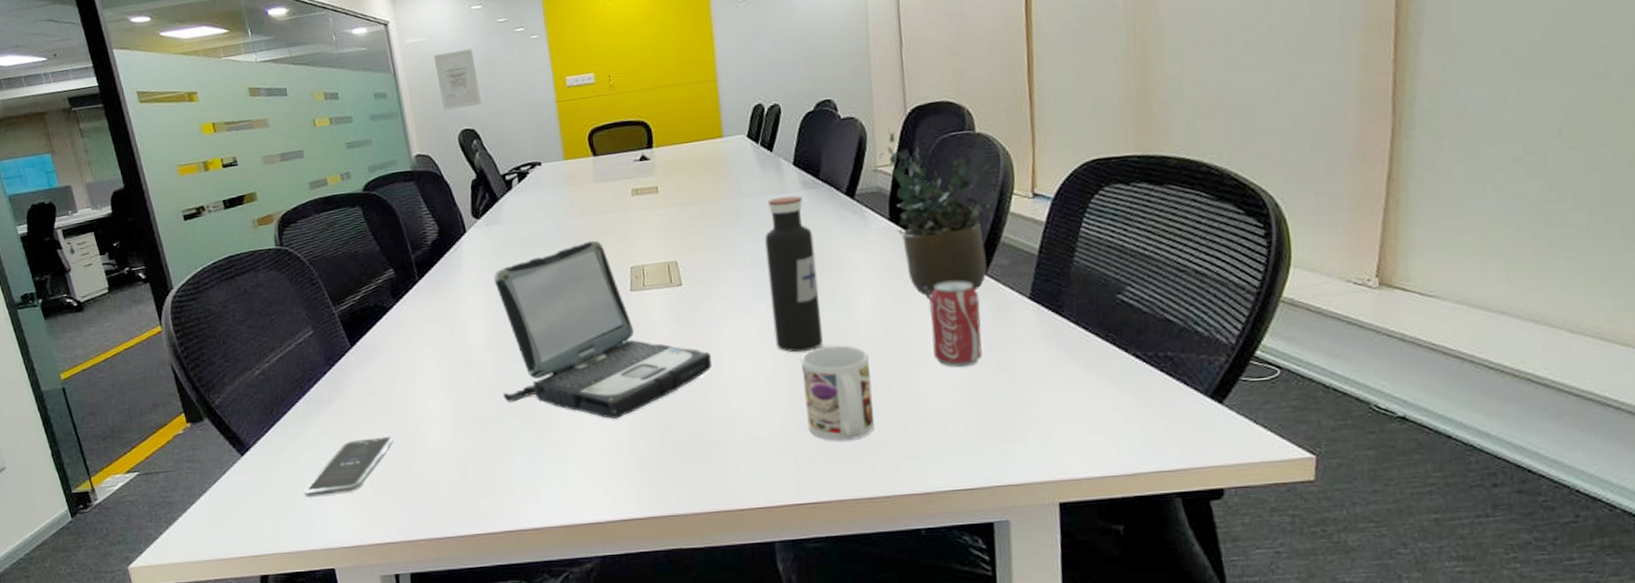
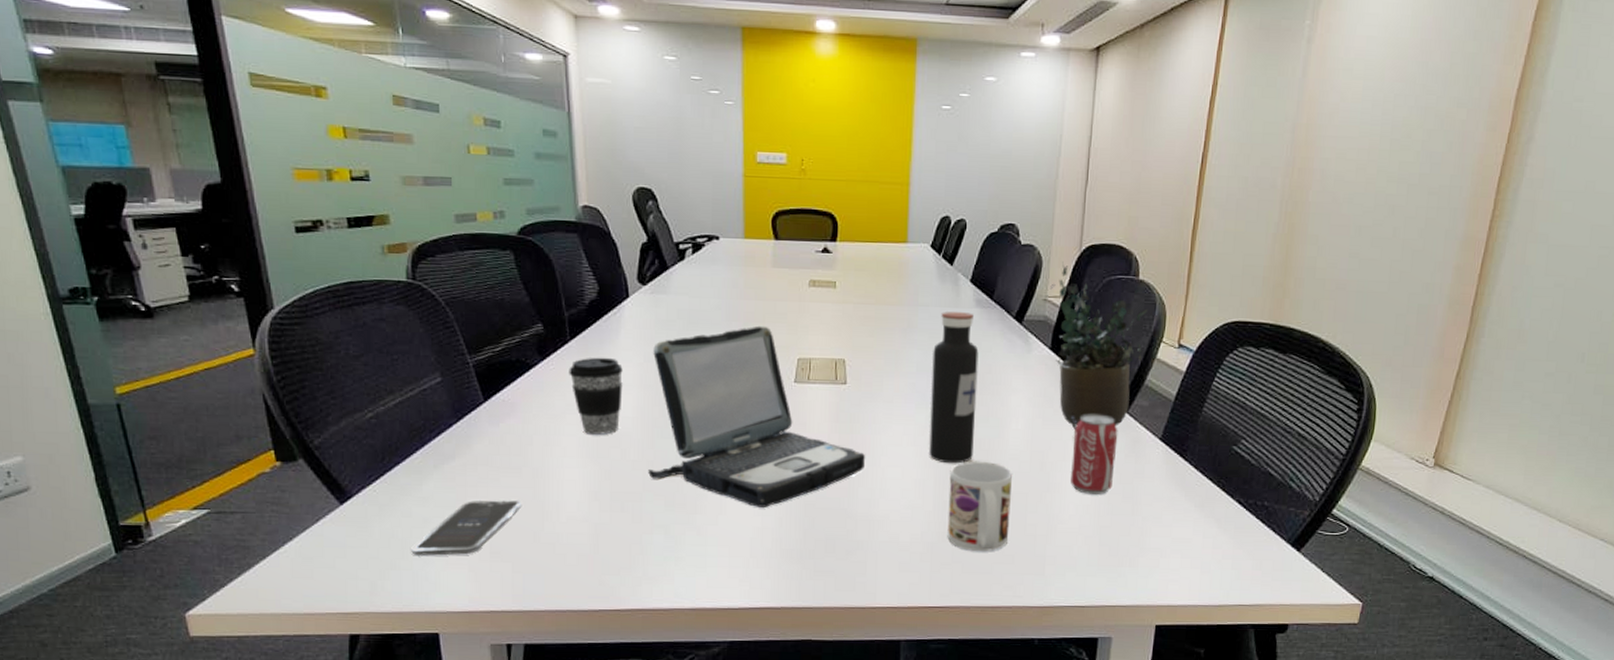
coffee cup: none [421,291,472,366] -> present [569,357,623,435]
wall art: present [433,48,482,111] -> none [615,100,663,165]

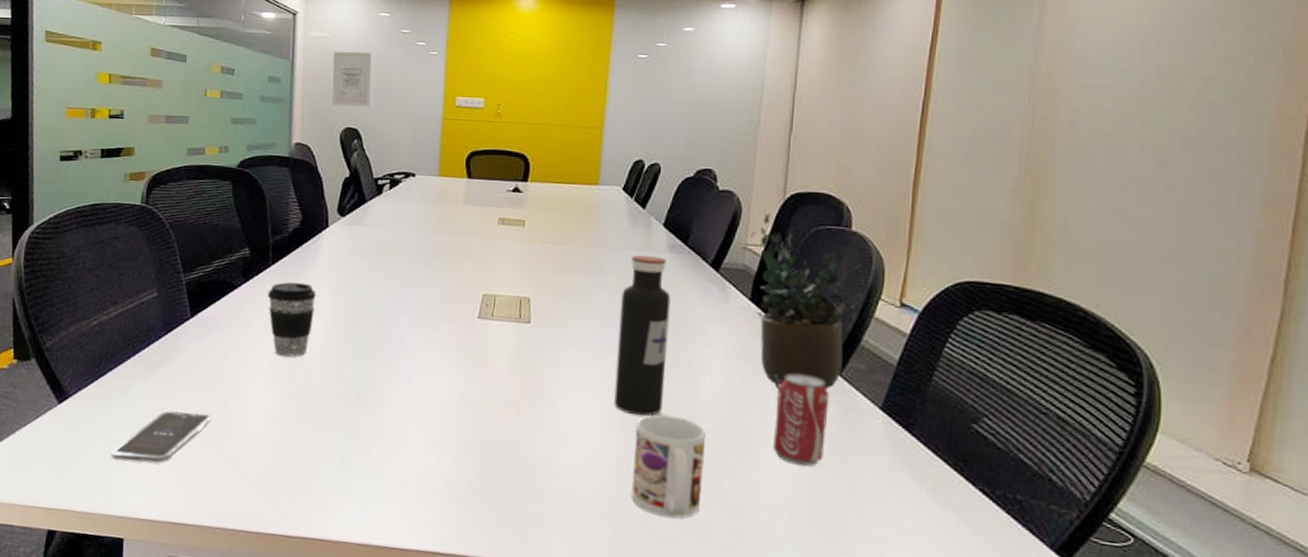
wall art: none [615,100,663,165] -> present [332,51,372,108]
laptop: present [648,325,866,507] -> none [330,260,547,445]

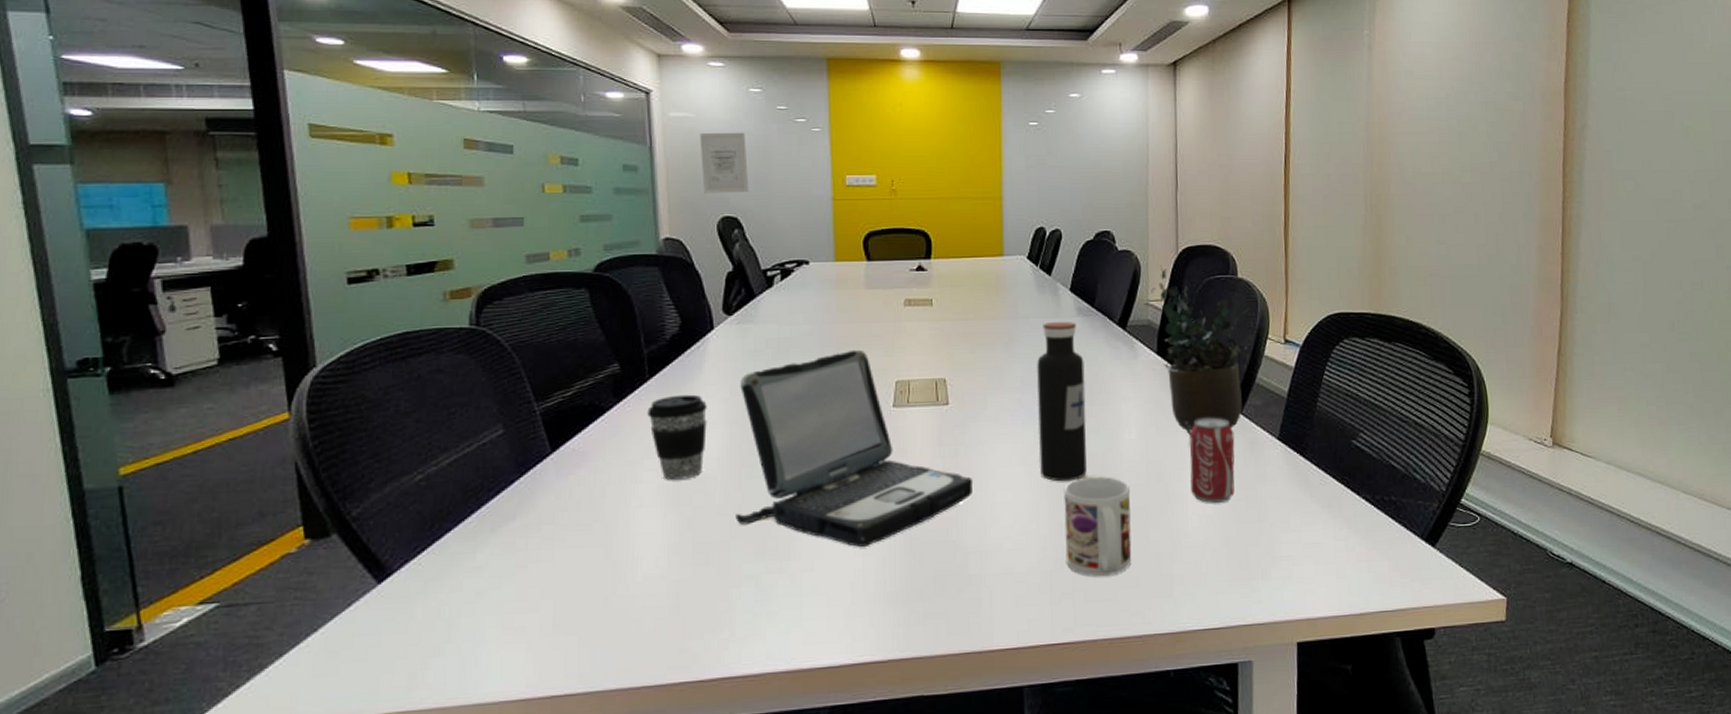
smartphone: present [110,411,212,463] -> none [459,562,592,637]
laptop: none [330,260,547,445] -> present [735,349,974,547]

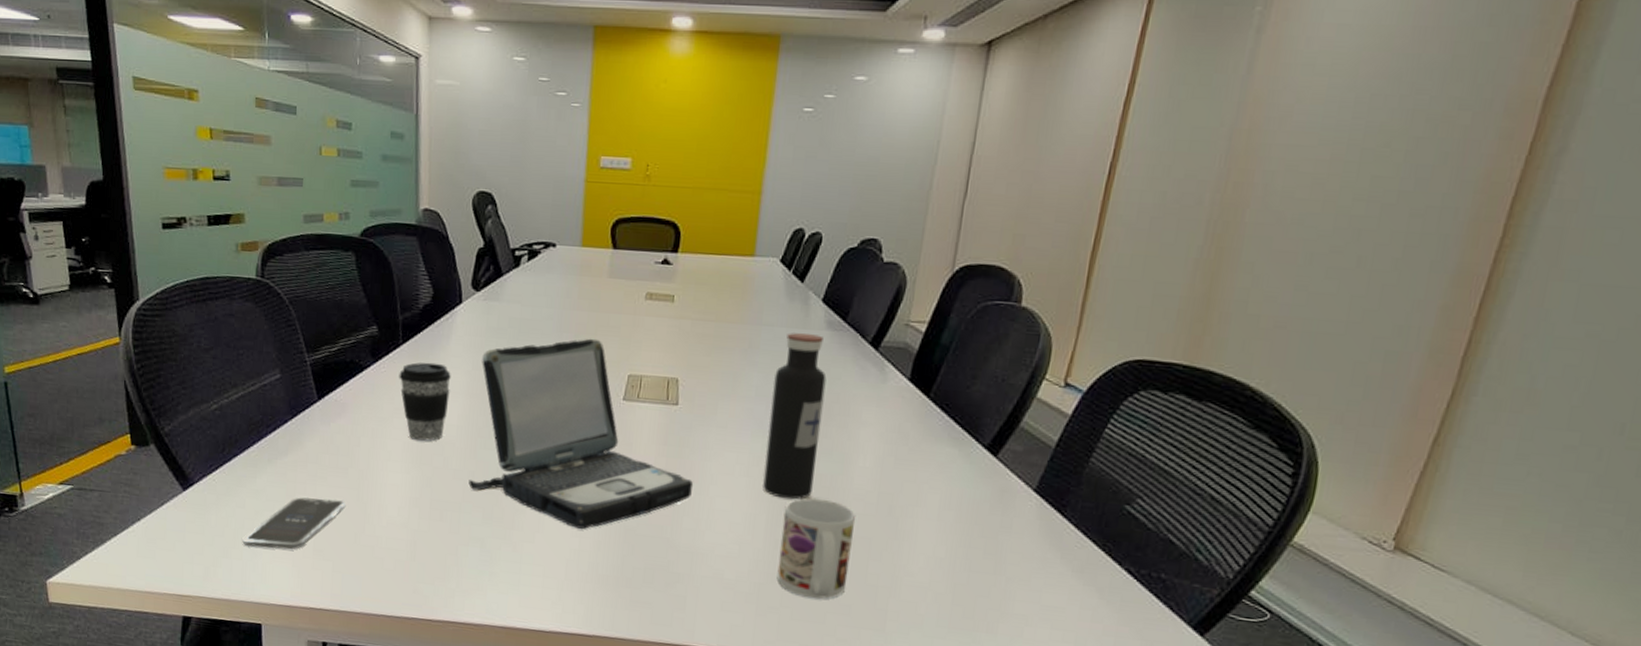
smartphone: none [459,562,592,637] -> present [242,497,346,550]
wall art: present [699,132,749,194] -> none [462,102,506,169]
potted plant: present [1151,265,1250,435] -> none [914,282,1030,472]
beverage can: present [1190,417,1235,503] -> none [922,455,984,548]

